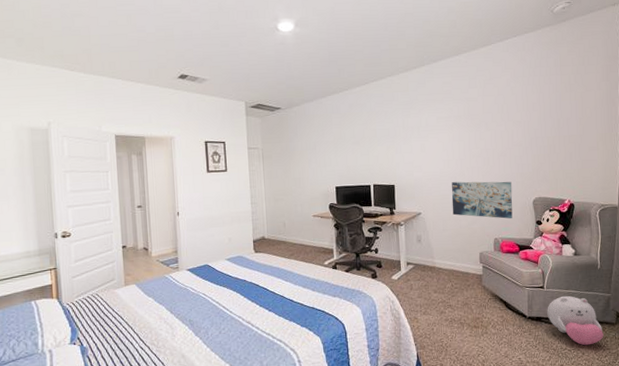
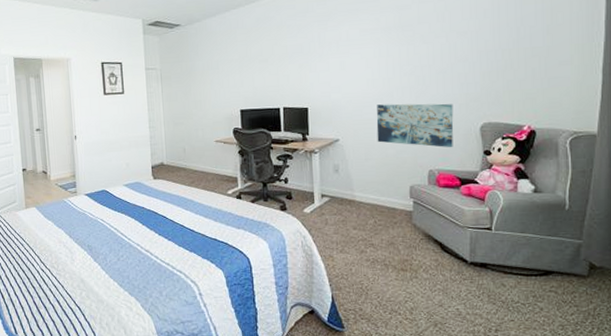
plush toy: present [547,295,604,346] -> none [495,240,570,300]

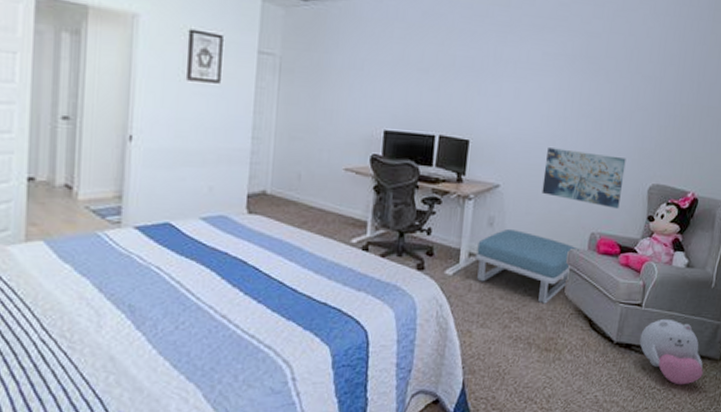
footstool: none [327,173,420,232] -> present [475,230,579,304]
plush toy: none [495,240,570,300] -> present [640,318,703,385]

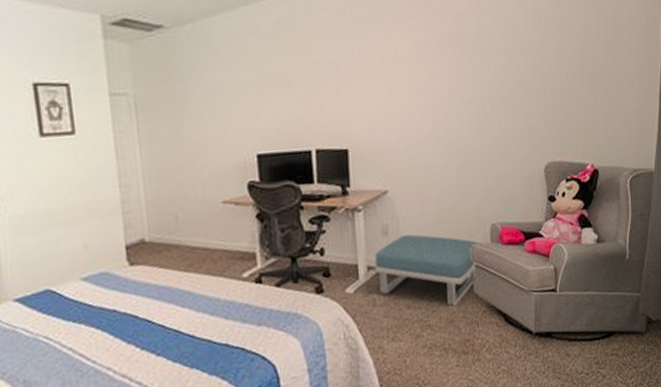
wall art: present [541,148,626,210] -> none [432,139,517,196]
plush toy: present [640,318,703,385] -> none [559,299,630,366]

